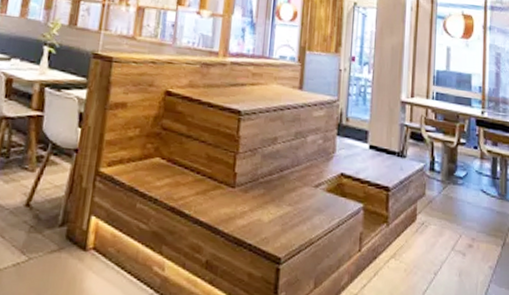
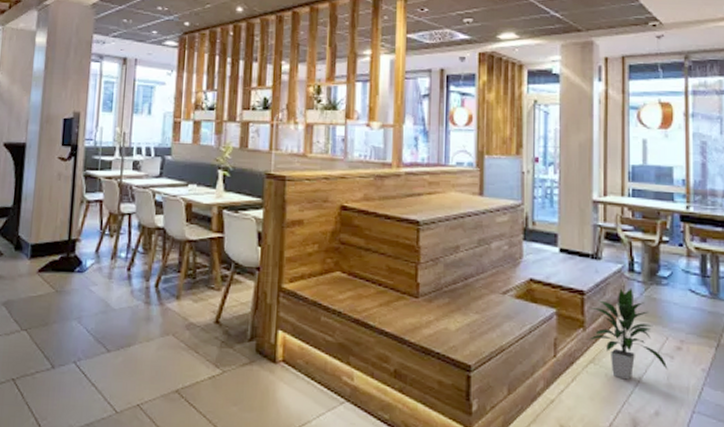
indoor plant: none [390,186,460,276] -> present [588,287,668,380]

